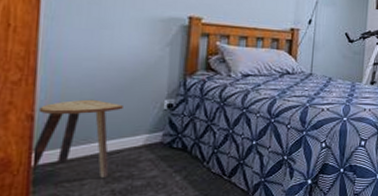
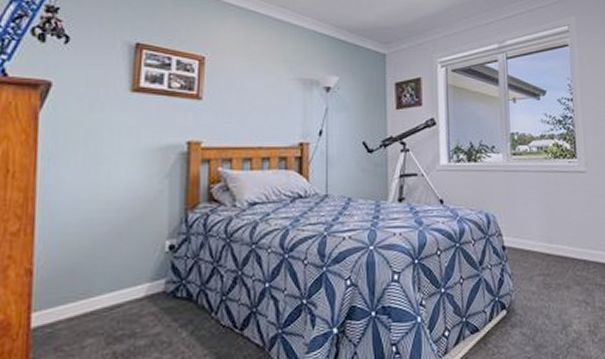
stool: present [30,99,123,178] -> none [30,246,122,338]

